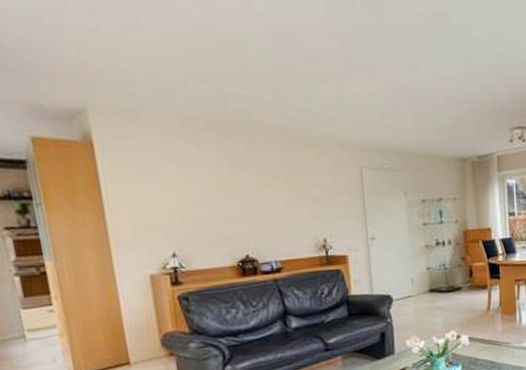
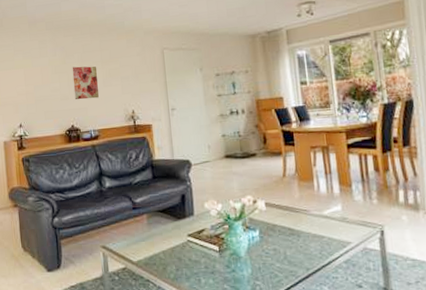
wall art: none [244,182,281,224] -> present [72,66,99,100]

